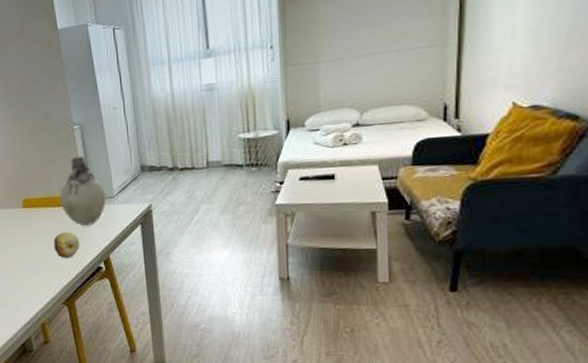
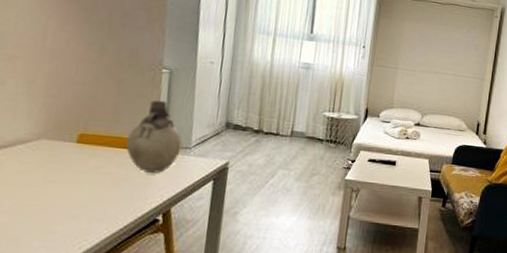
fruit: present [53,231,80,259] -> none [105,176,139,207]

